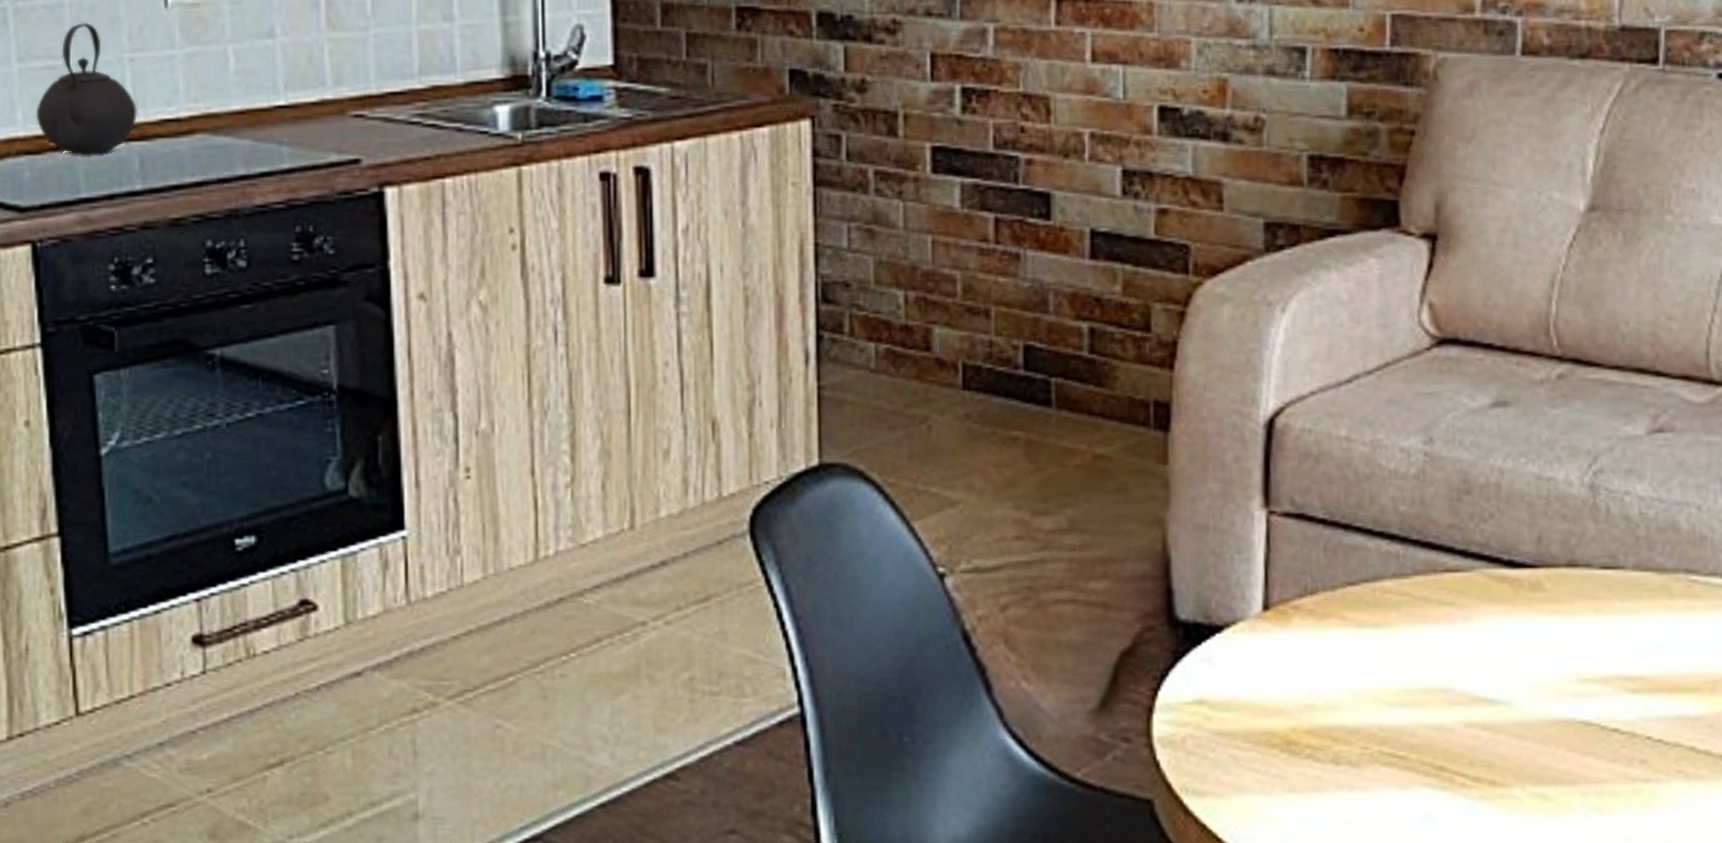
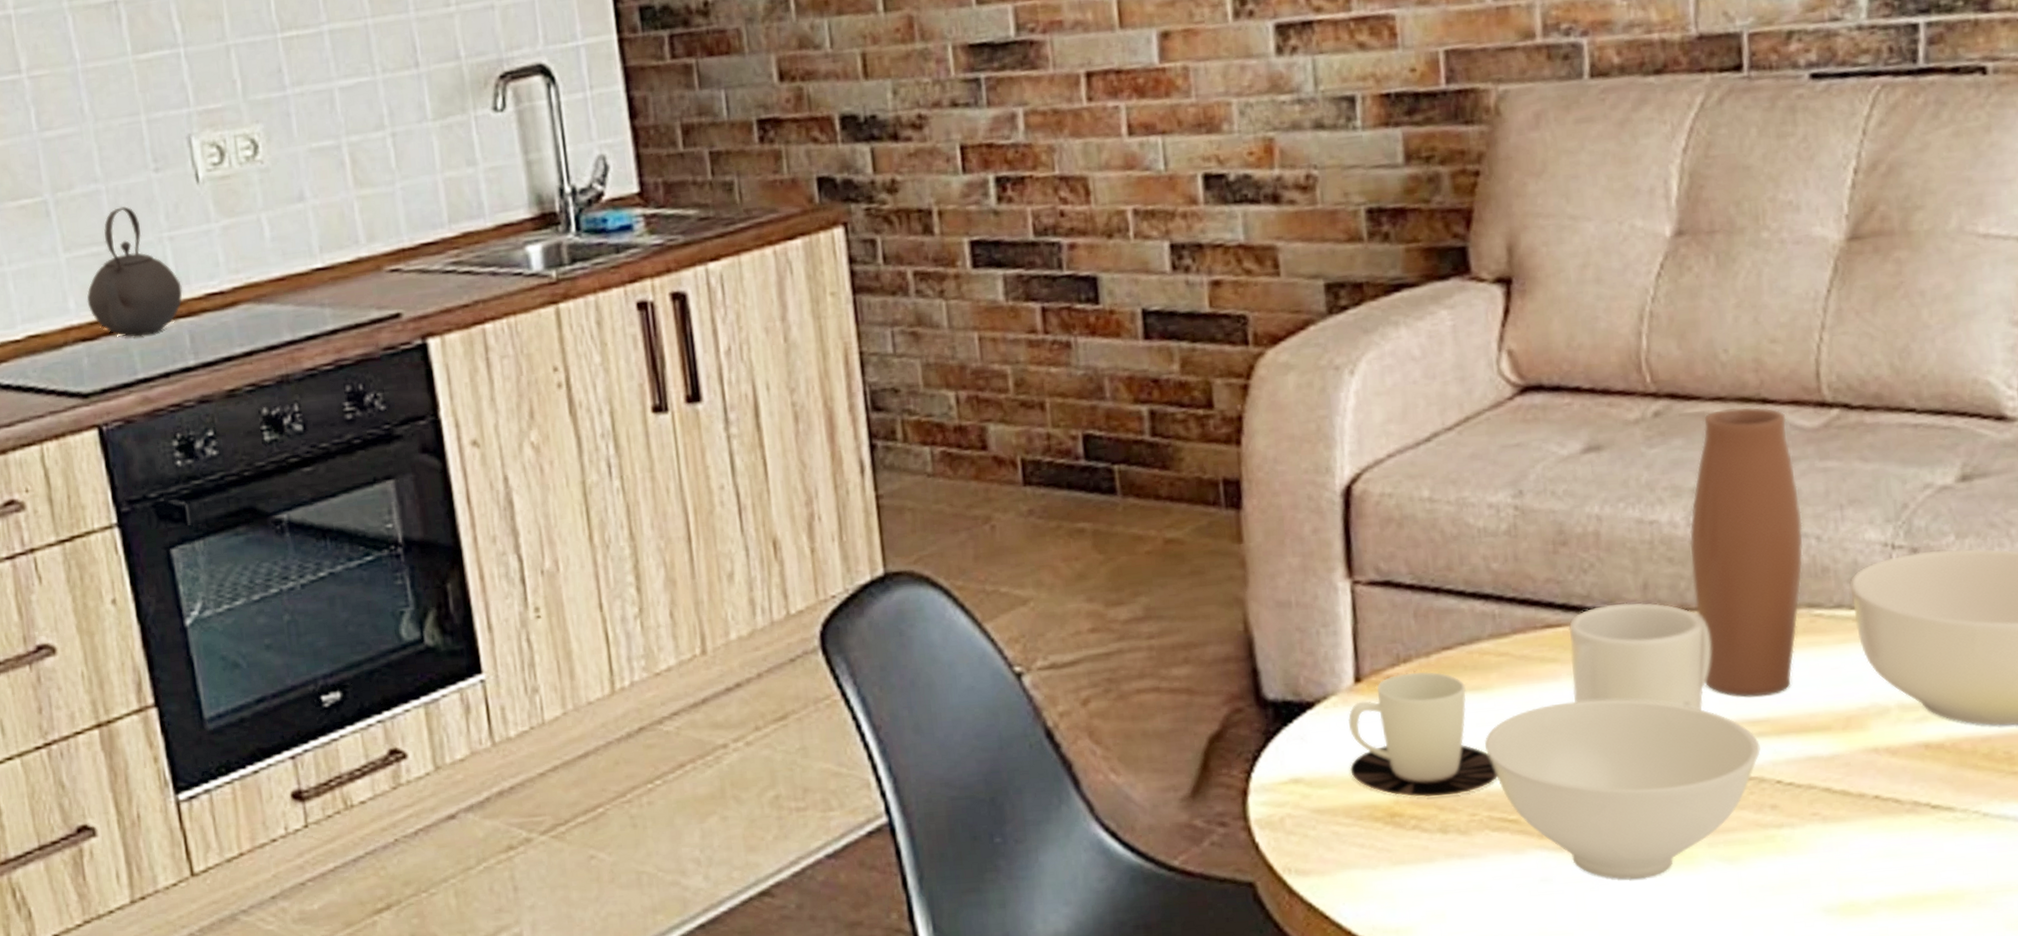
cup: none [1252,604,1390,728] -> present [1348,671,1498,797]
bowl: none [1380,645,1634,823] -> present [1485,699,1760,880]
mug: none [1465,554,1596,663] -> present [1568,602,1712,711]
vase: none [1582,378,1685,653] -> present [1689,407,1803,696]

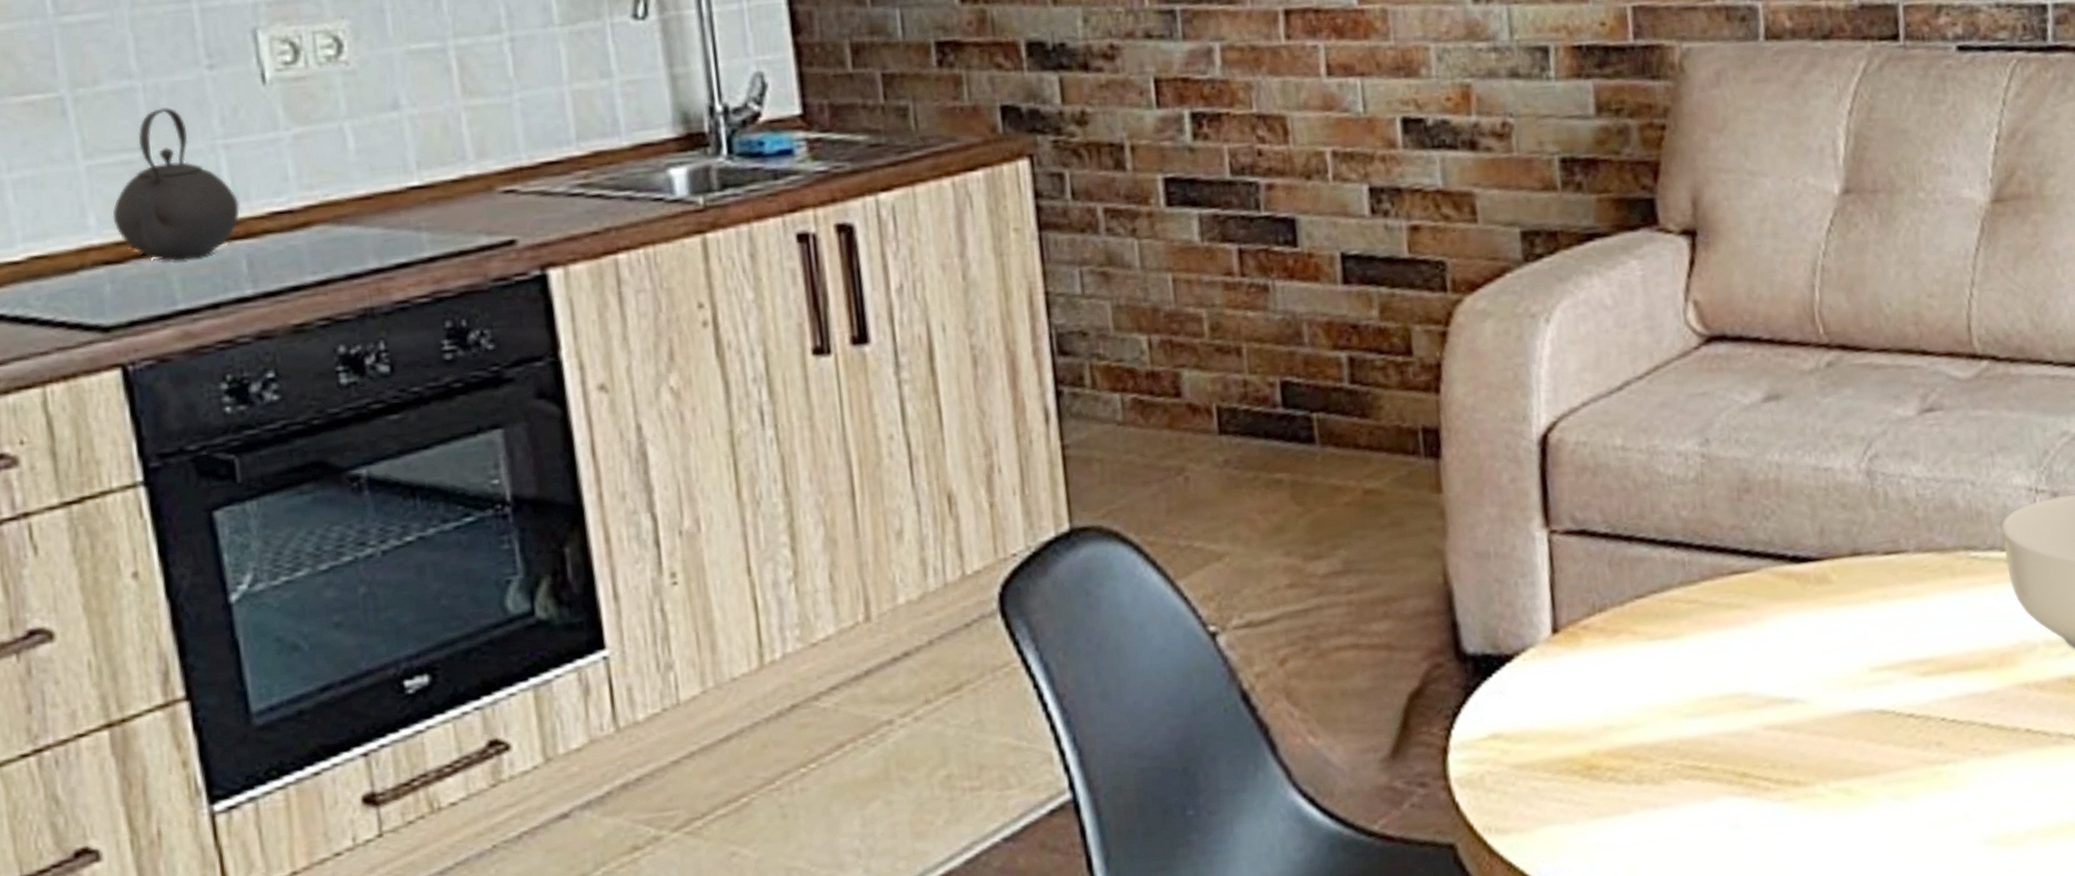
cup: present [1348,671,1498,797] -> none [1546,620,1689,748]
bowl: present [1485,699,1760,880] -> none [1676,643,1927,823]
mug: present [1568,602,1712,711] -> none [1752,547,1882,652]
vase: present [1689,407,1803,696] -> none [1860,358,1960,637]

